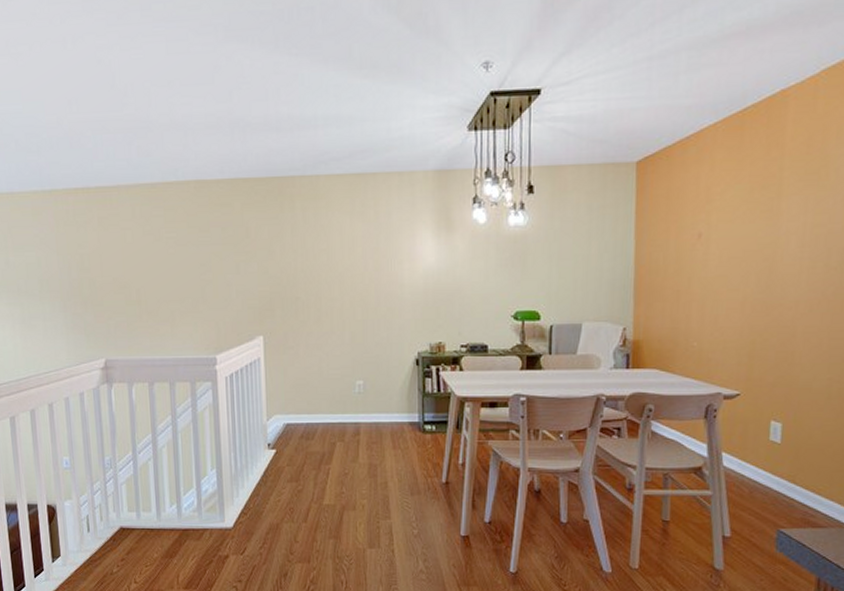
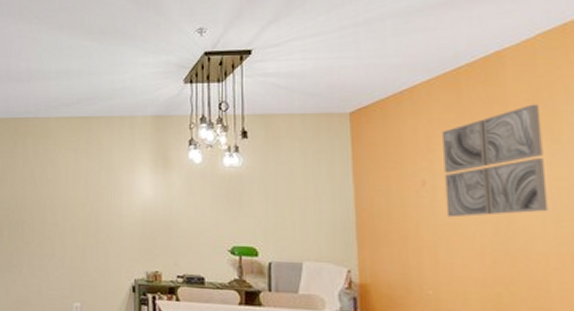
wall art: none [717,148,813,270] -> present [441,104,549,218]

